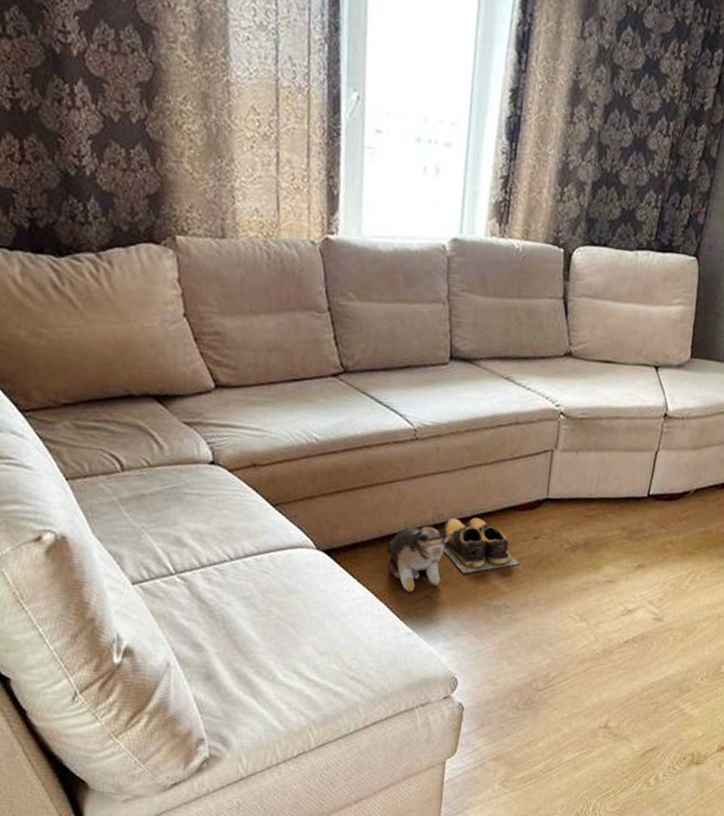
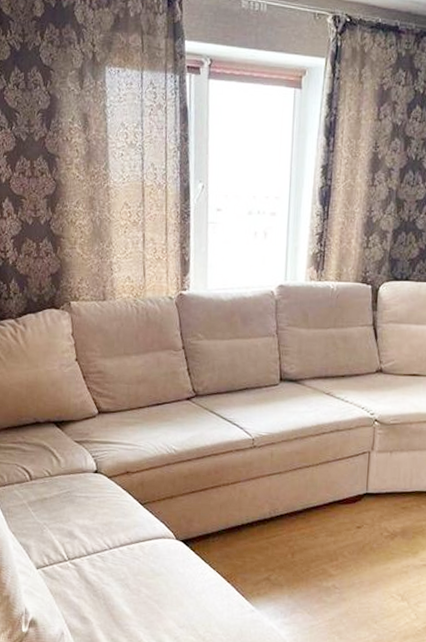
plush toy: present [387,526,452,592] -> none [232,518,286,575]
shoes: present [440,517,520,574] -> none [276,510,345,559]

